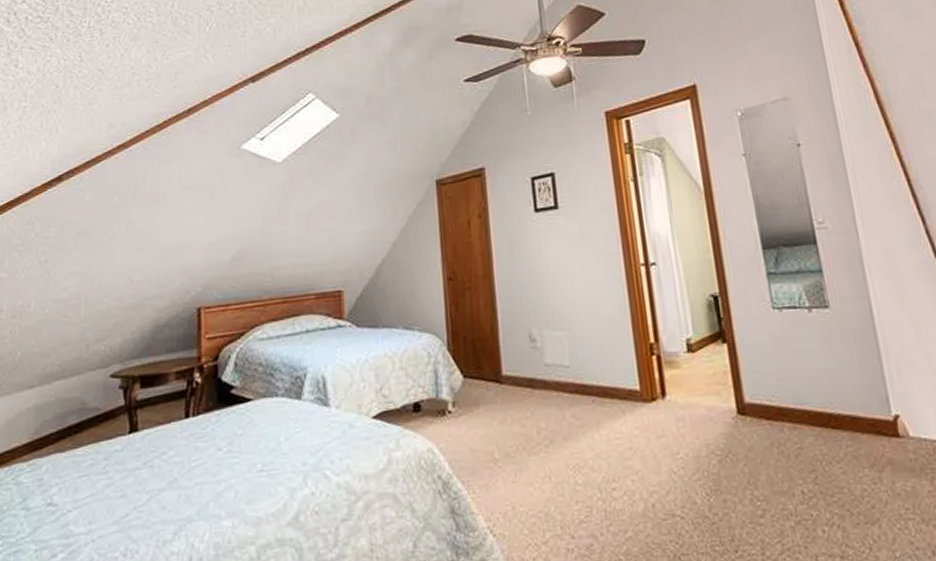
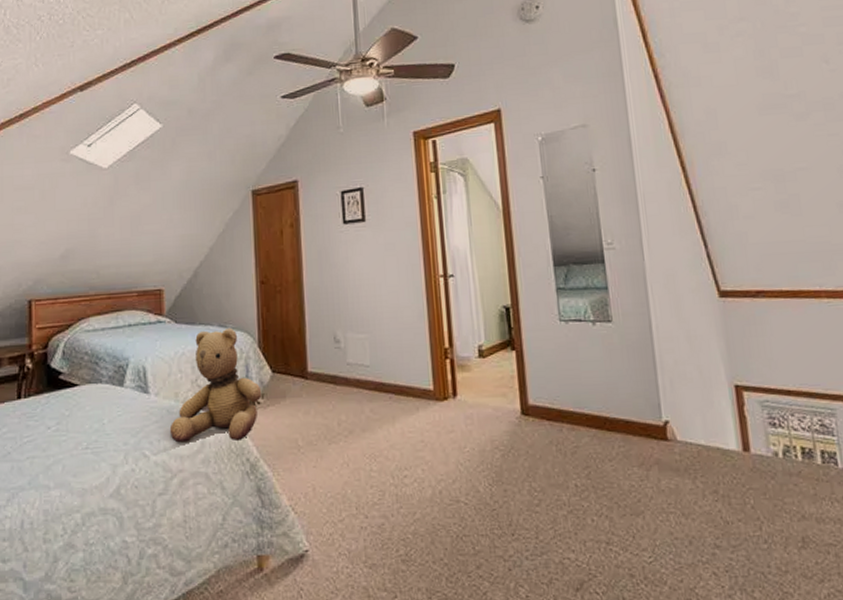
teddy bear: none [352,329,453,461] -> present [169,327,262,443]

